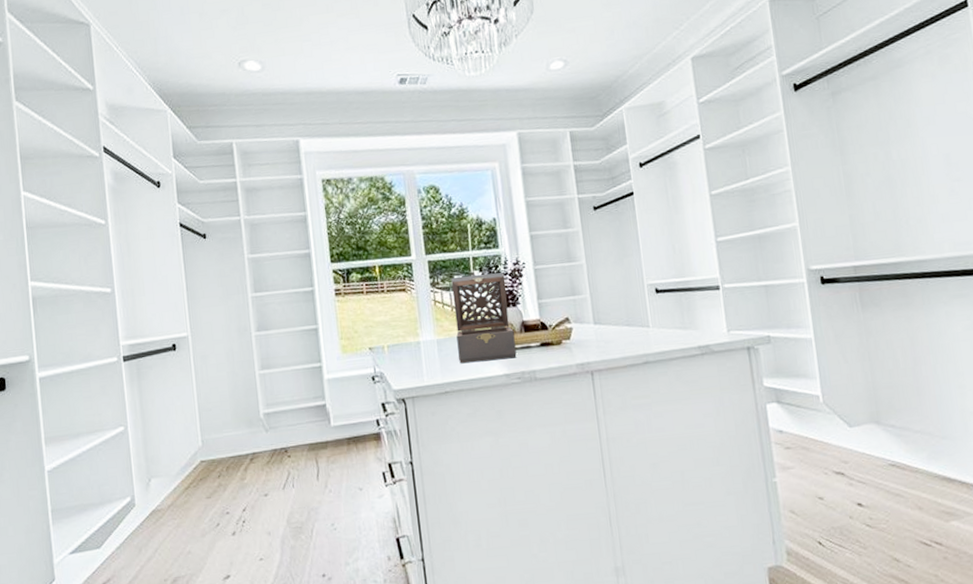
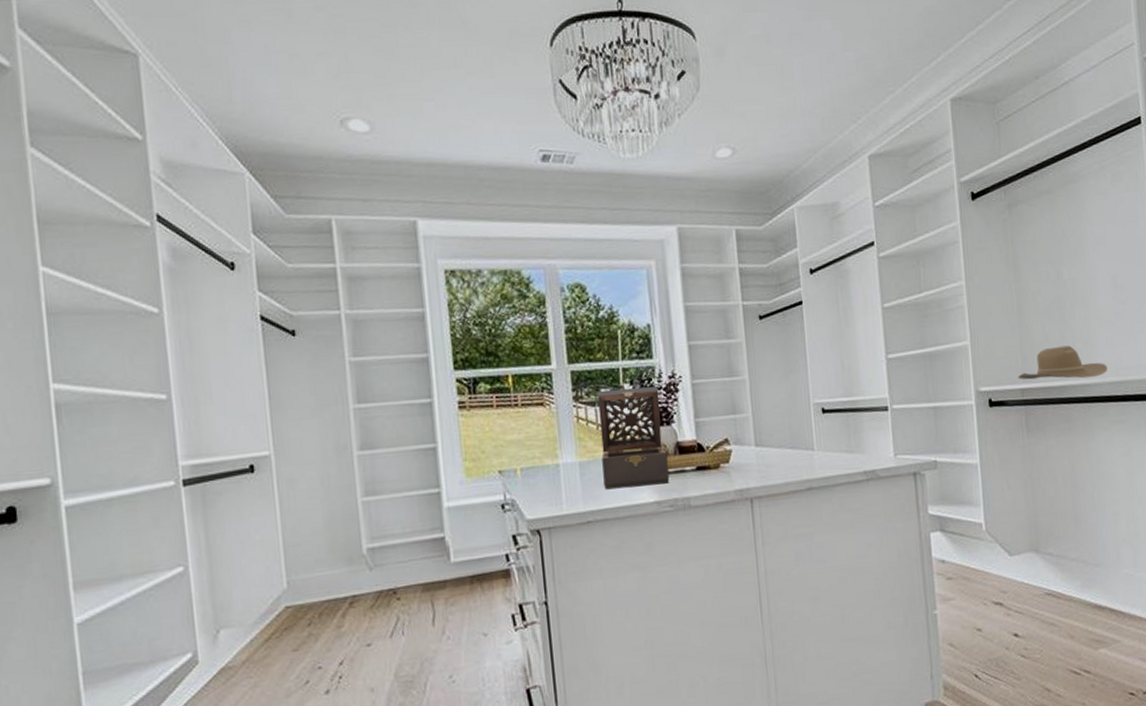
hat: none [849,223,946,258] -> present [1017,345,1108,380]

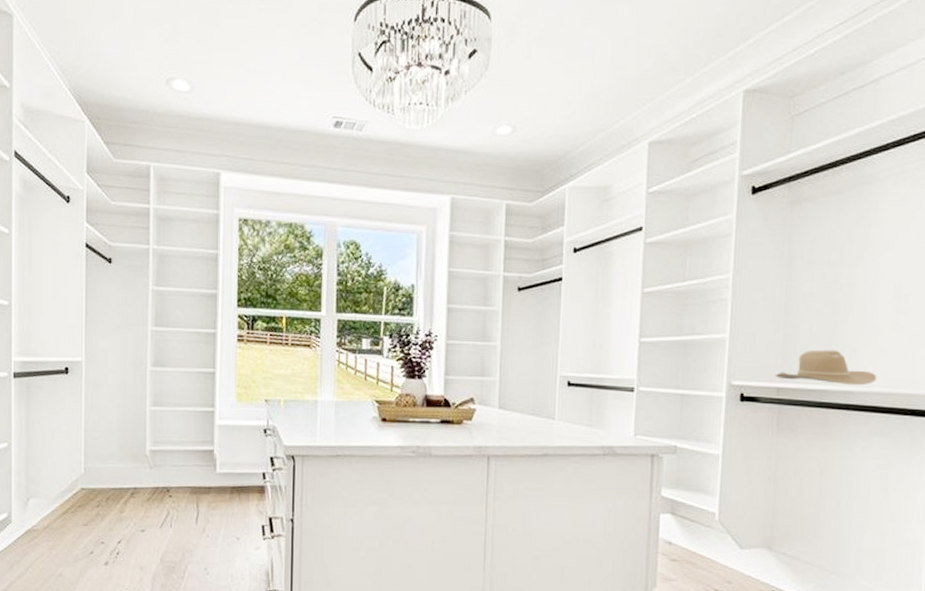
jewelry box: present [597,386,670,489] -> none [355,340,415,431]

